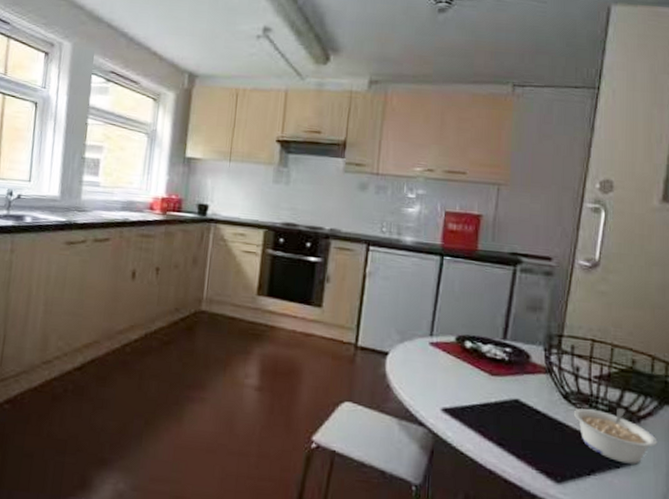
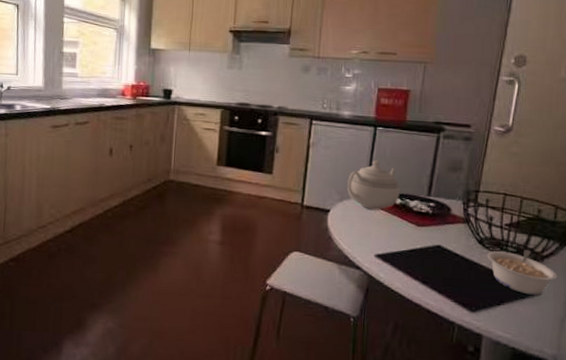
teapot: none [409,295,471,355] -> present [347,160,400,210]

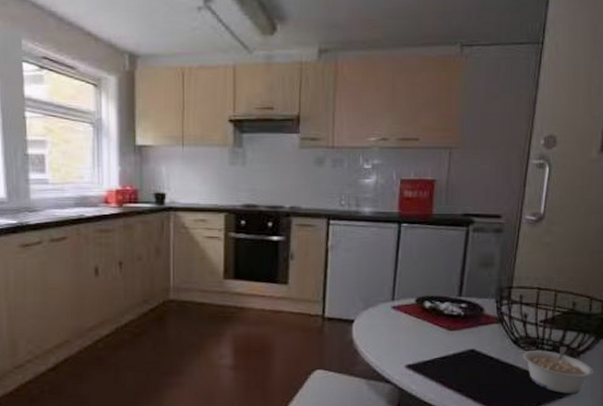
teapot: present [347,160,400,210] -> none [372,261,429,316]

